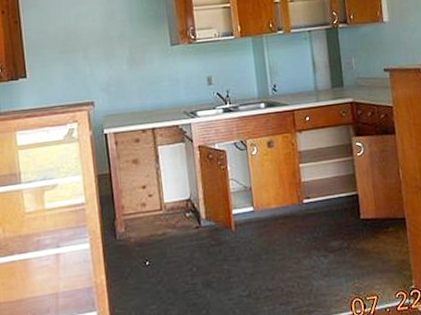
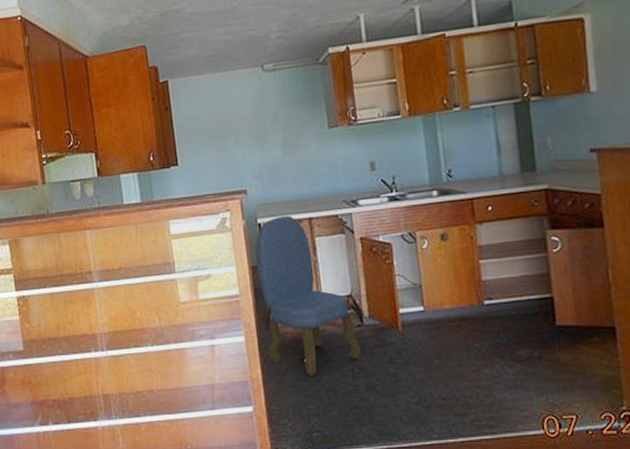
dining chair: none [101,126,199,279] -> present [255,215,361,377]

